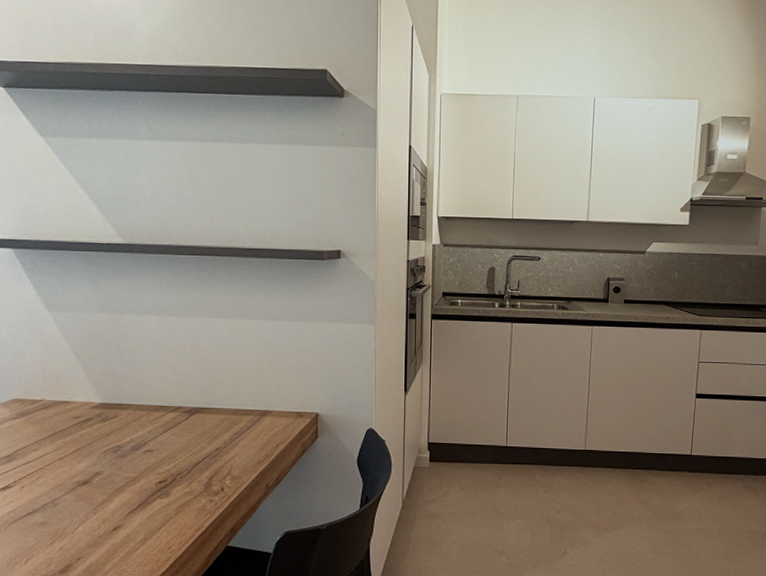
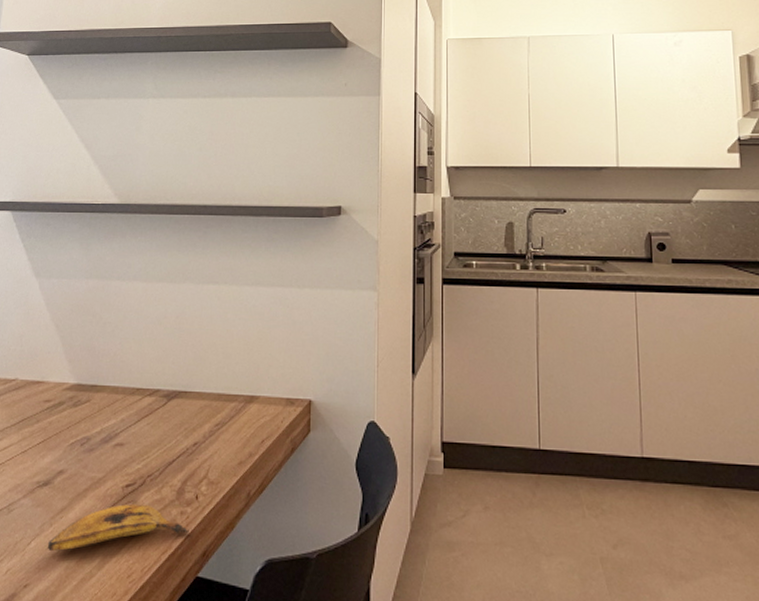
banana: none [94,495,218,533] -> present [48,503,189,552]

